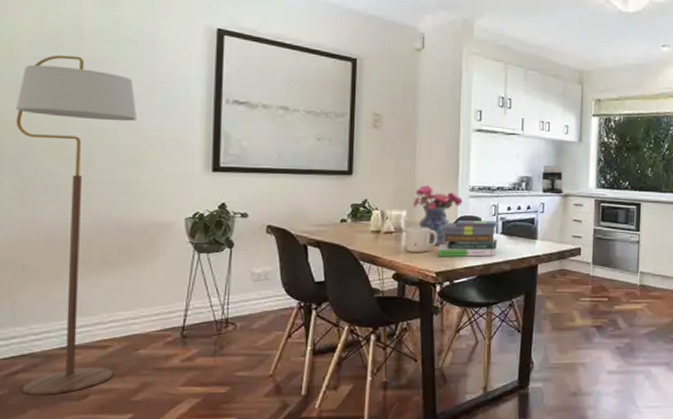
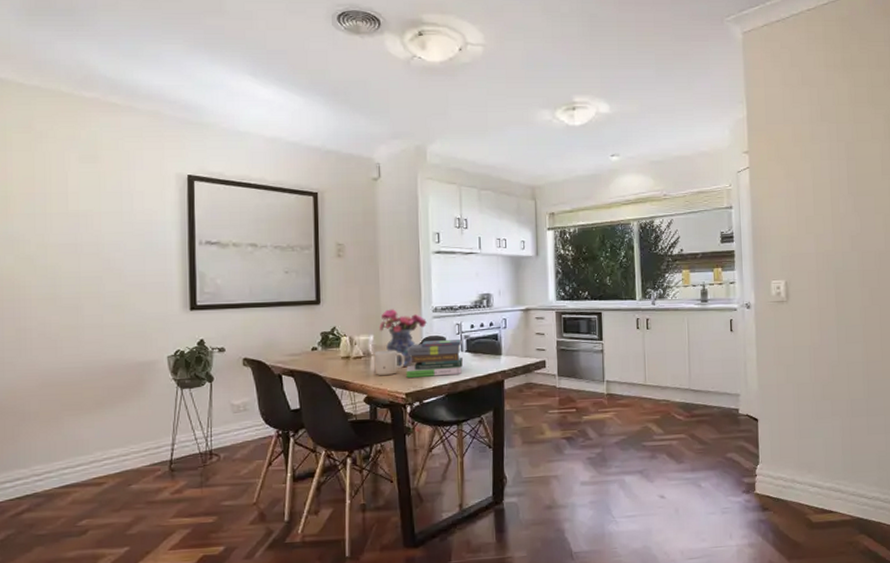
floor lamp: present [16,55,138,395] -> none [11,211,120,534]
coffee maker: present [541,165,563,194] -> none [502,280,524,310]

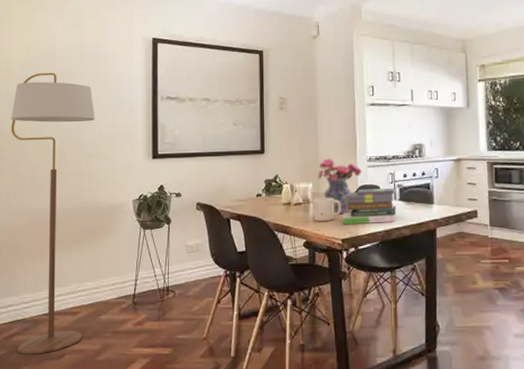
floor lamp: none [11,211,120,534] -> present [11,72,96,355]

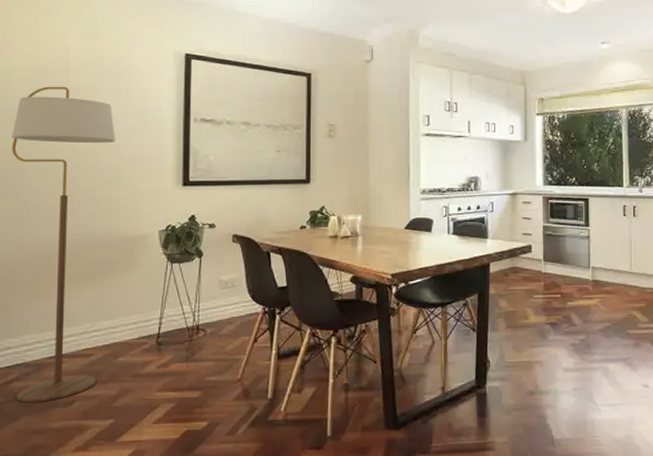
mug: present [313,197,342,222] -> none [361,230,392,256]
flower arrangement: present [318,158,362,215] -> none [368,190,415,249]
books: present [342,188,396,224] -> none [392,222,449,258]

